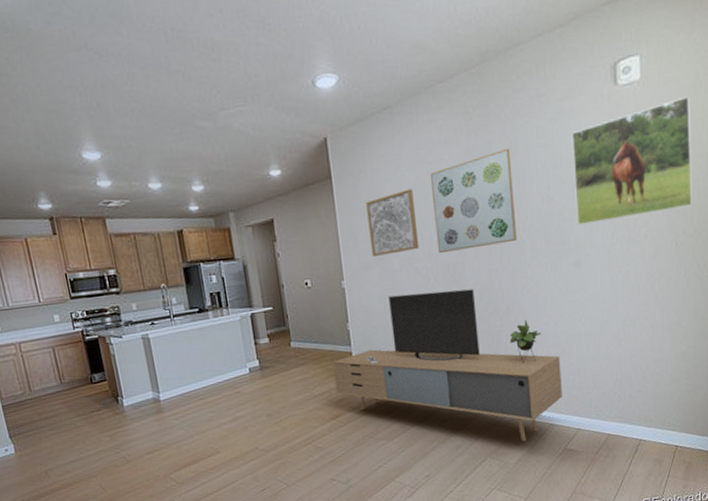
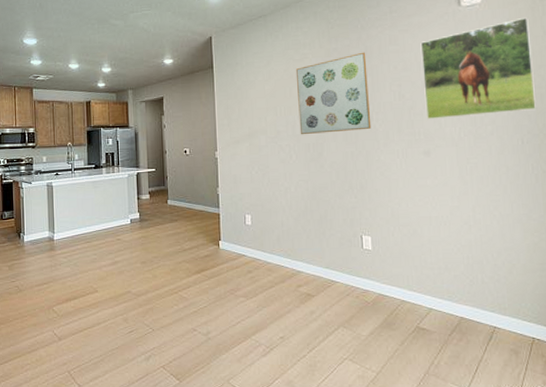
media console: present [332,289,562,442] -> none [202,167,414,315]
wall art: present [366,188,419,256] -> none [240,80,284,133]

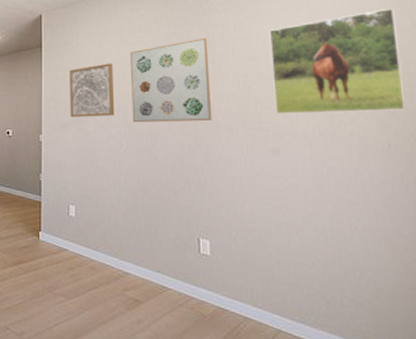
wall art: none [240,80,284,133] -> present [70,63,115,117]

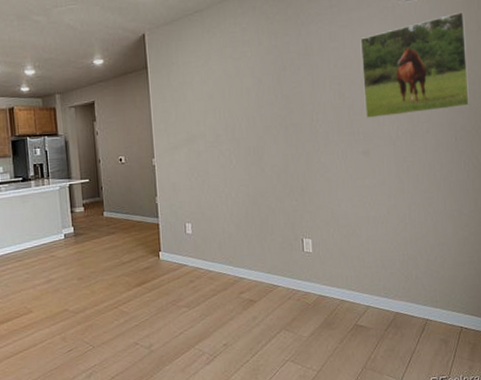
wall art: present [70,63,115,117] -> none [177,80,223,138]
wall art: present [129,38,212,123] -> none [234,49,312,139]

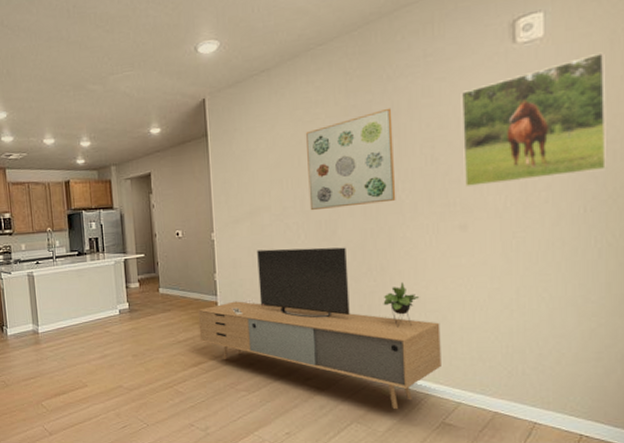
media console: none [141,171,353,316] -> present [198,247,441,410]
wall art: none [234,49,312,139] -> present [305,108,396,211]

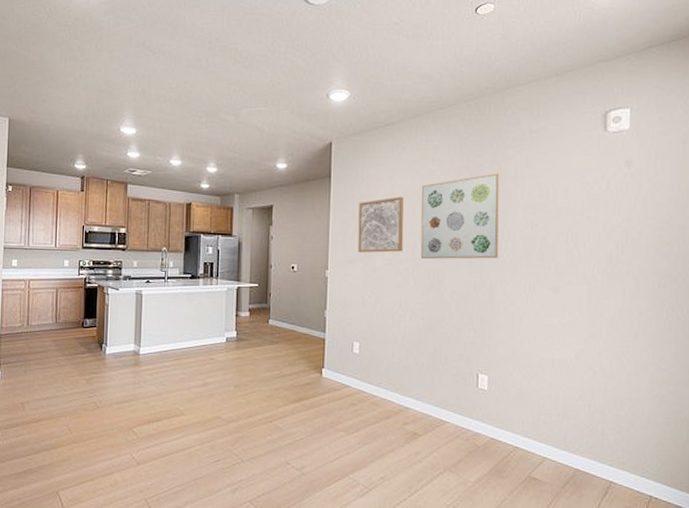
media console: present [198,247,441,410] -> none [304,291,531,461]
wall art: none [240,147,291,211] -> present [357,196,404,253]
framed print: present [461,52,608,188] -> none [558,149,679,254]

